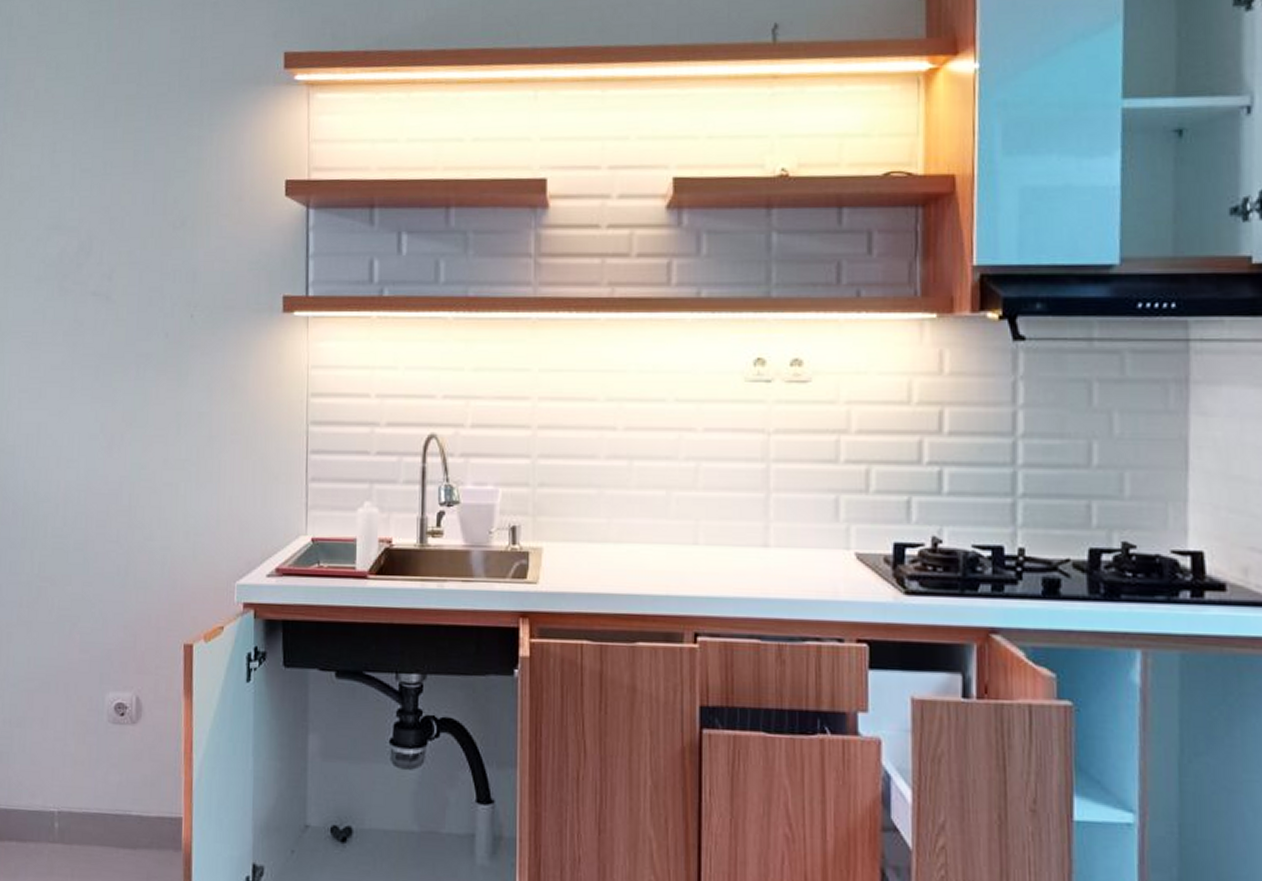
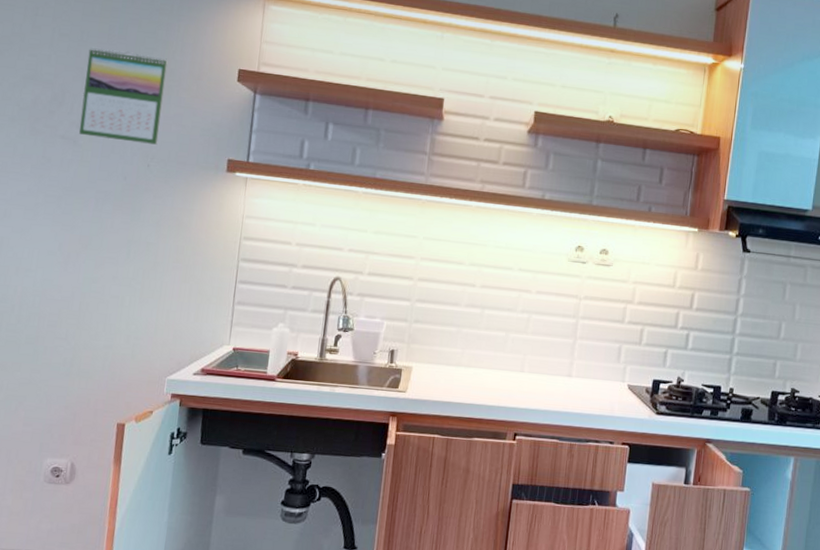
calendar: none [111,178,203,289] -> present [79,47,168,145]

